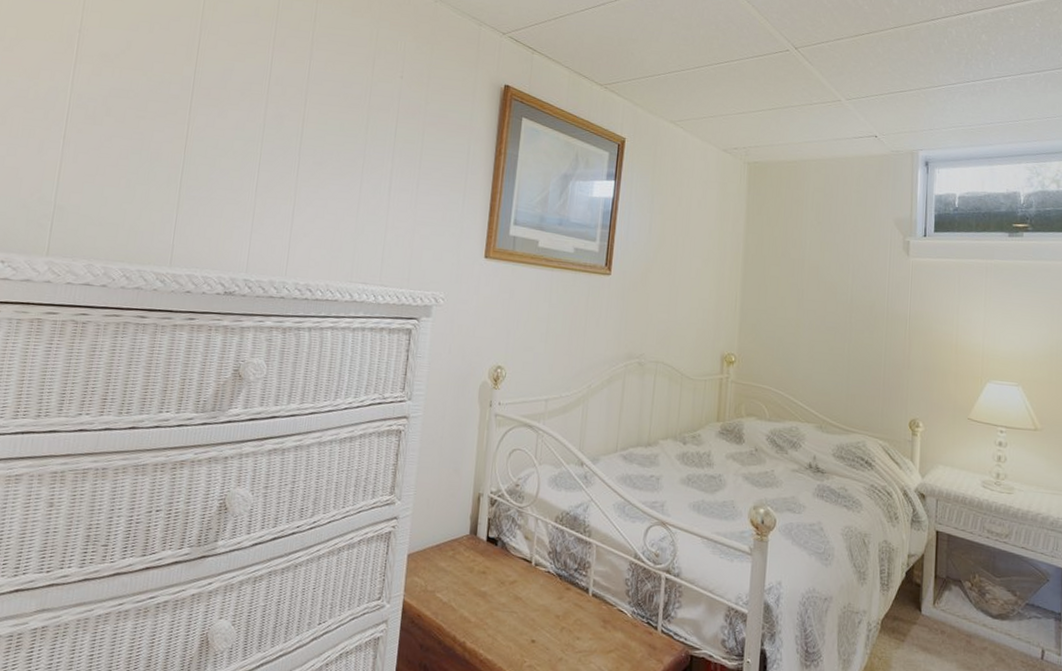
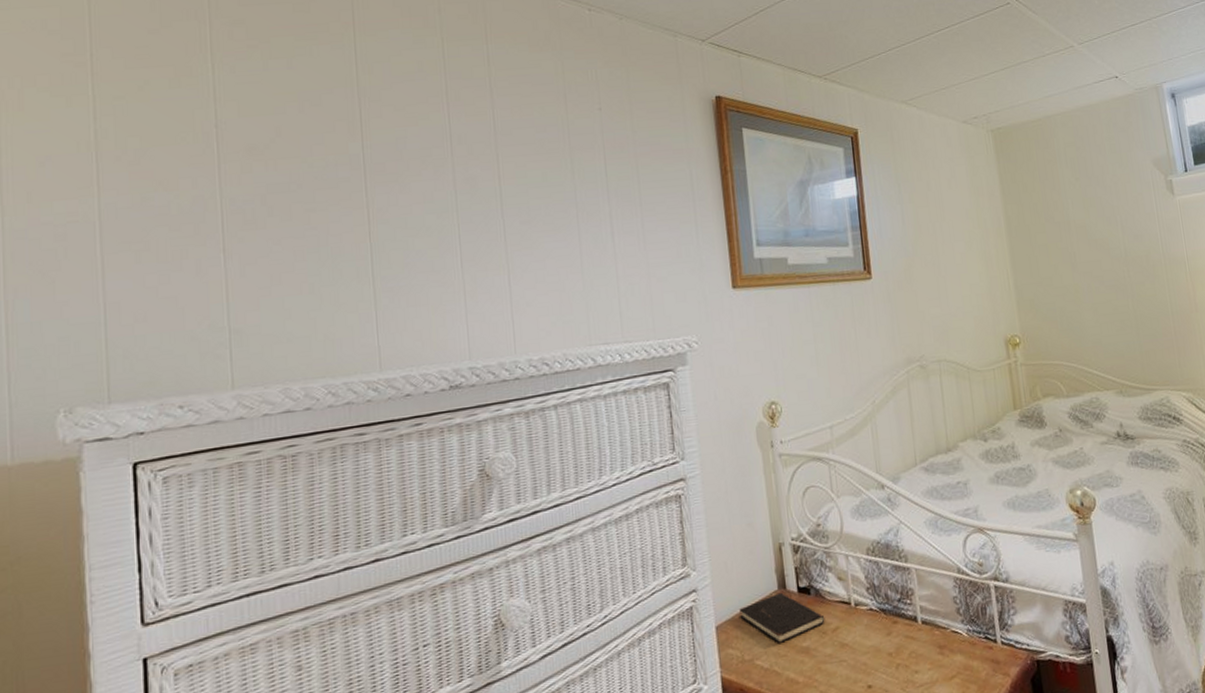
hardcover book: none [431,537,506,583] -> present [739,592,825,643]

